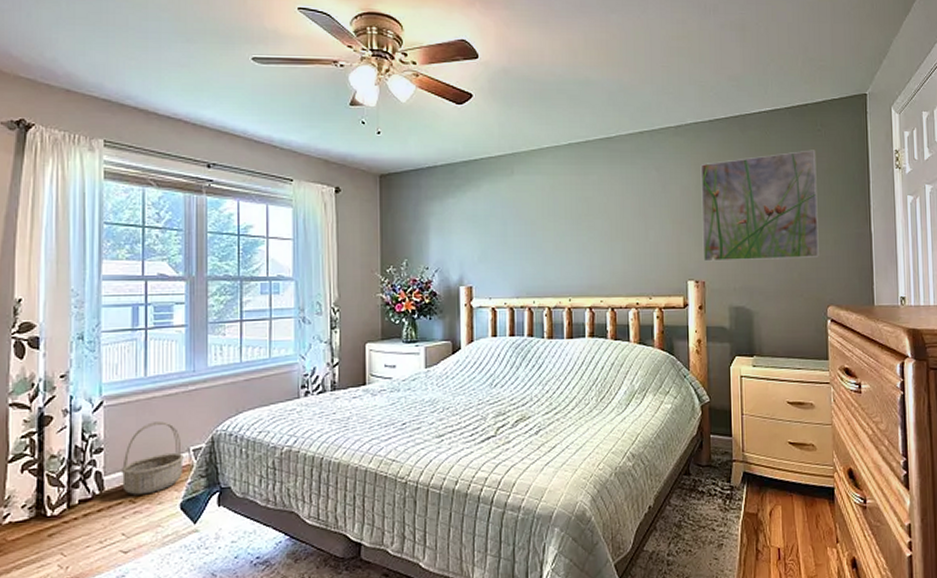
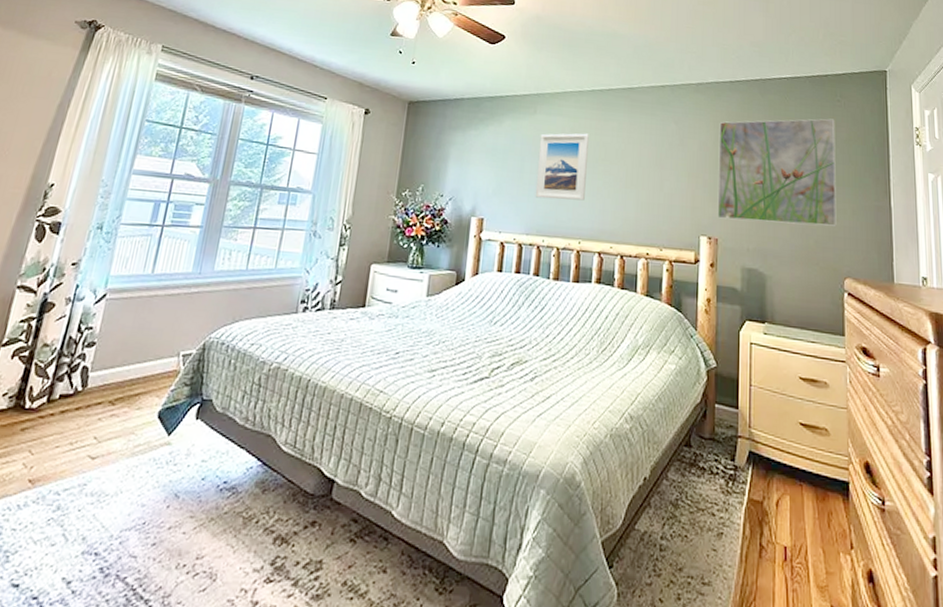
basket: present [121,421,184,495] -> none [105,321,173,398]
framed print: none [520,190,571,260] -> present [535,133,589,201]

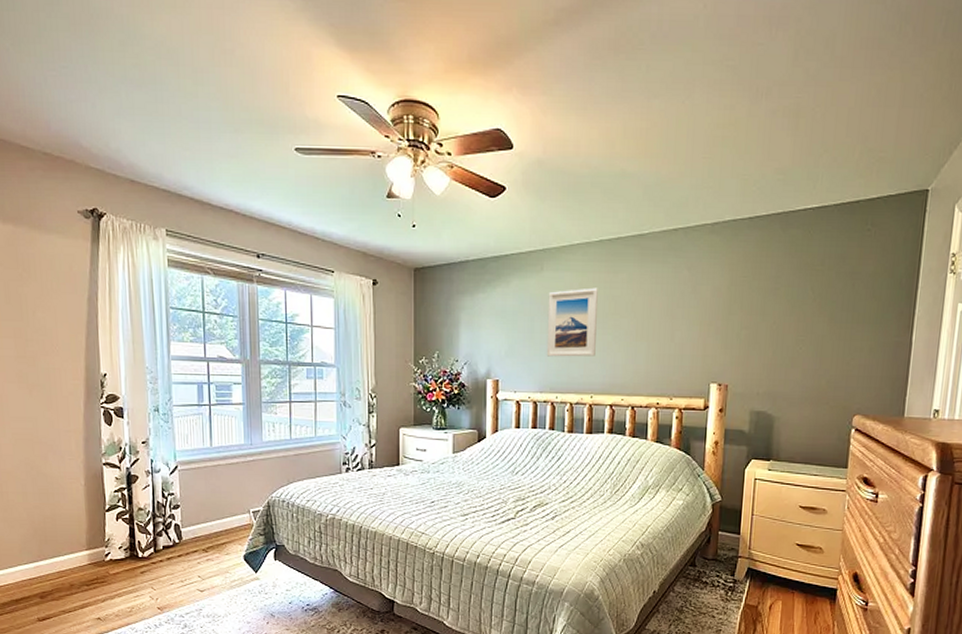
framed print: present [717,118,837,226] -> none [728,251,862,366]

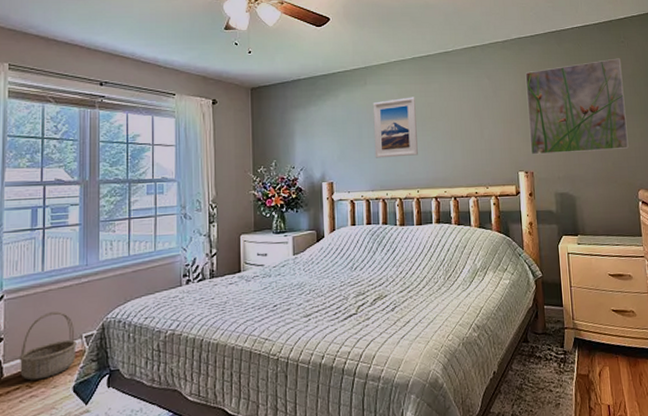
basket: none [194,486,245,546] -> present [19,311,77,381]
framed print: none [728,251,862,366] -> present [525,58,629,155]

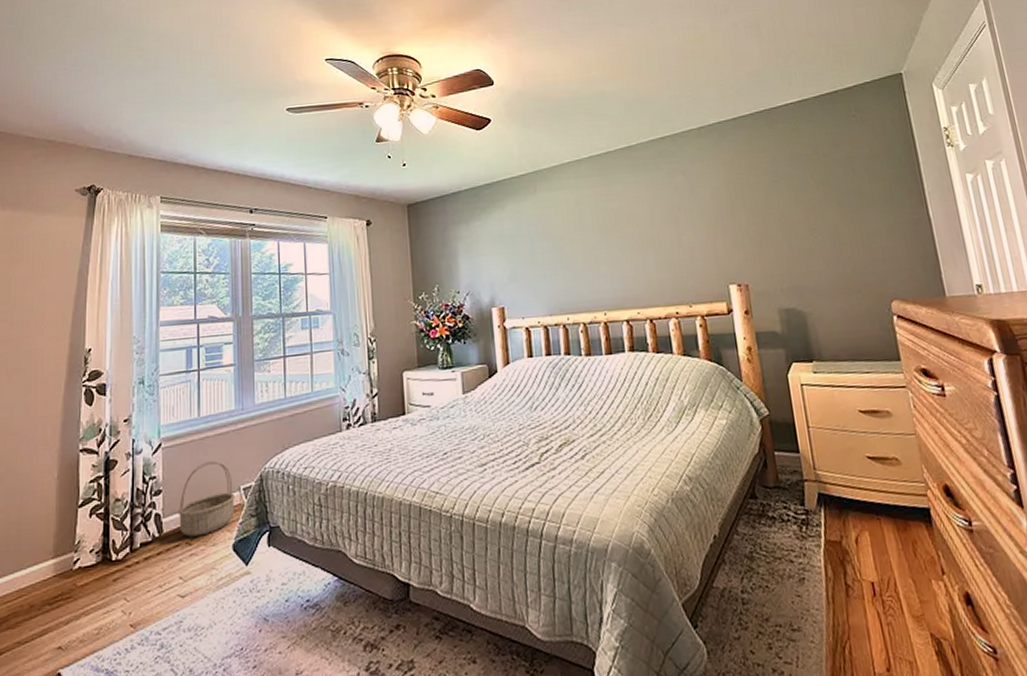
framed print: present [372,97,418,158] -> none [545,202,603,277]
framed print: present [525,58,629,155] -> none [729,136,873,264]

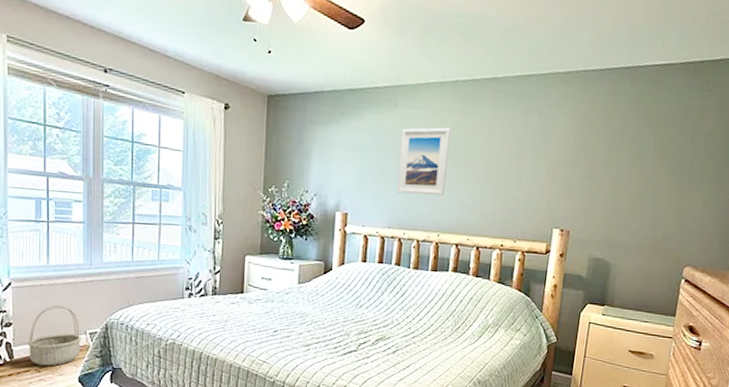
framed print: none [545,202,603,277] -> present [396,127,451,196]

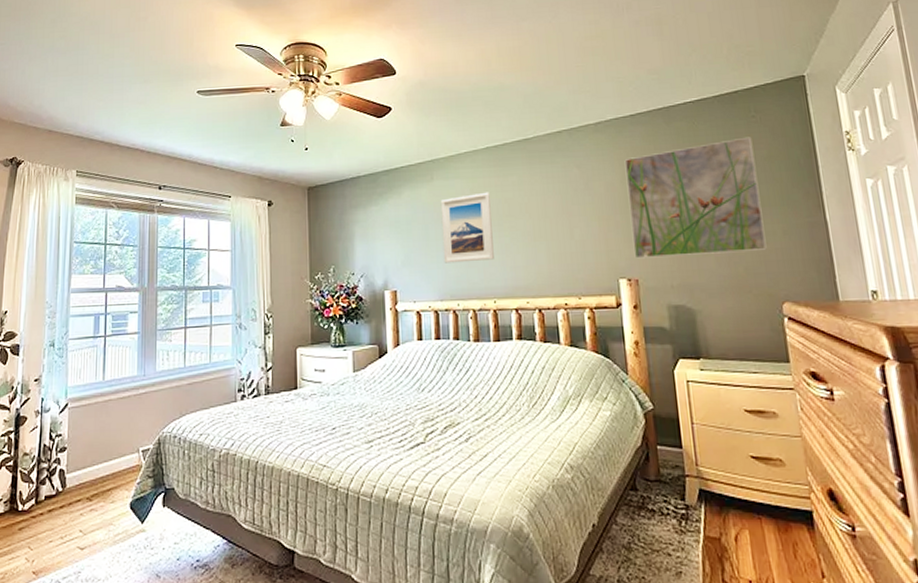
basket: present [27,305,81,366] -> none [80,423,134,493]
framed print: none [571,109,703,219] -> present [624,137,767,259]

